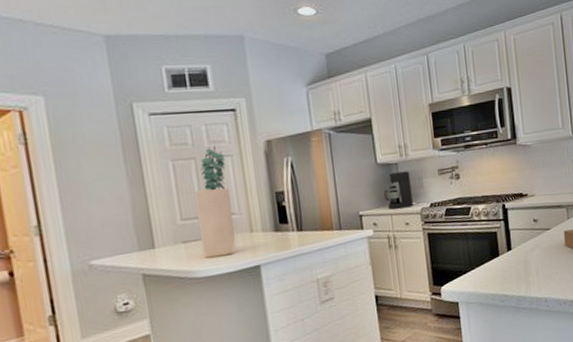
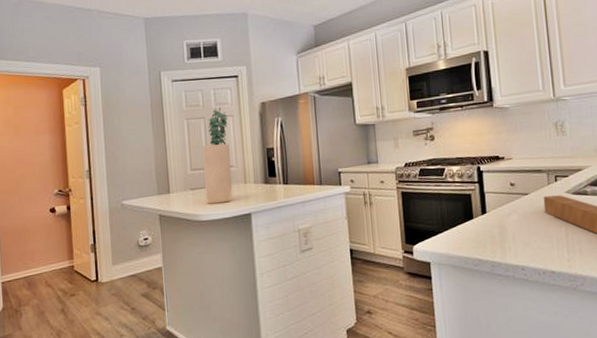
coffee maker: present [384,171,413,210] -> none [361,132,388,168]

